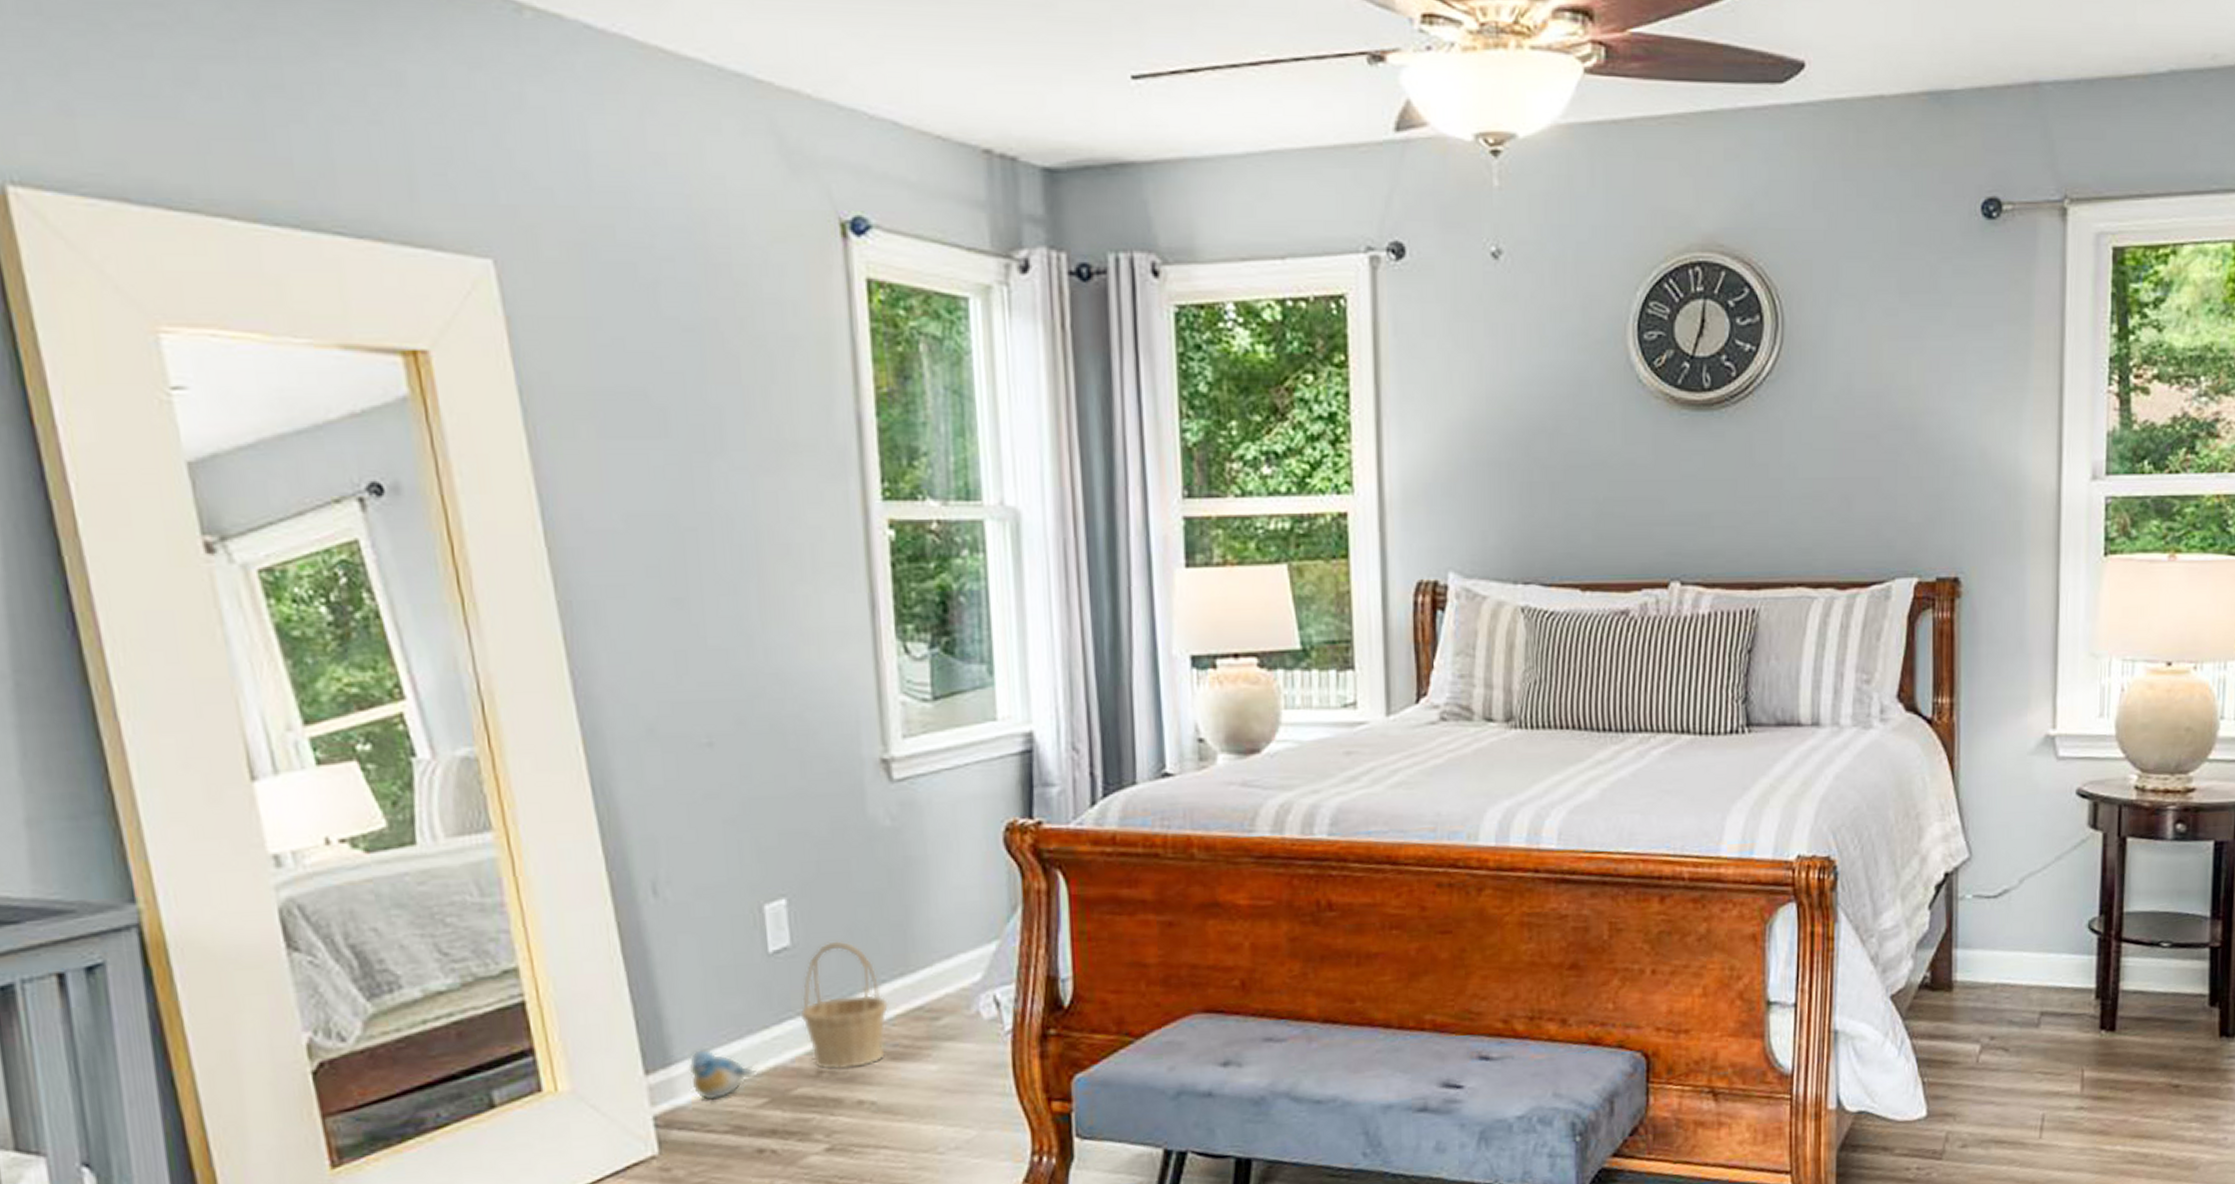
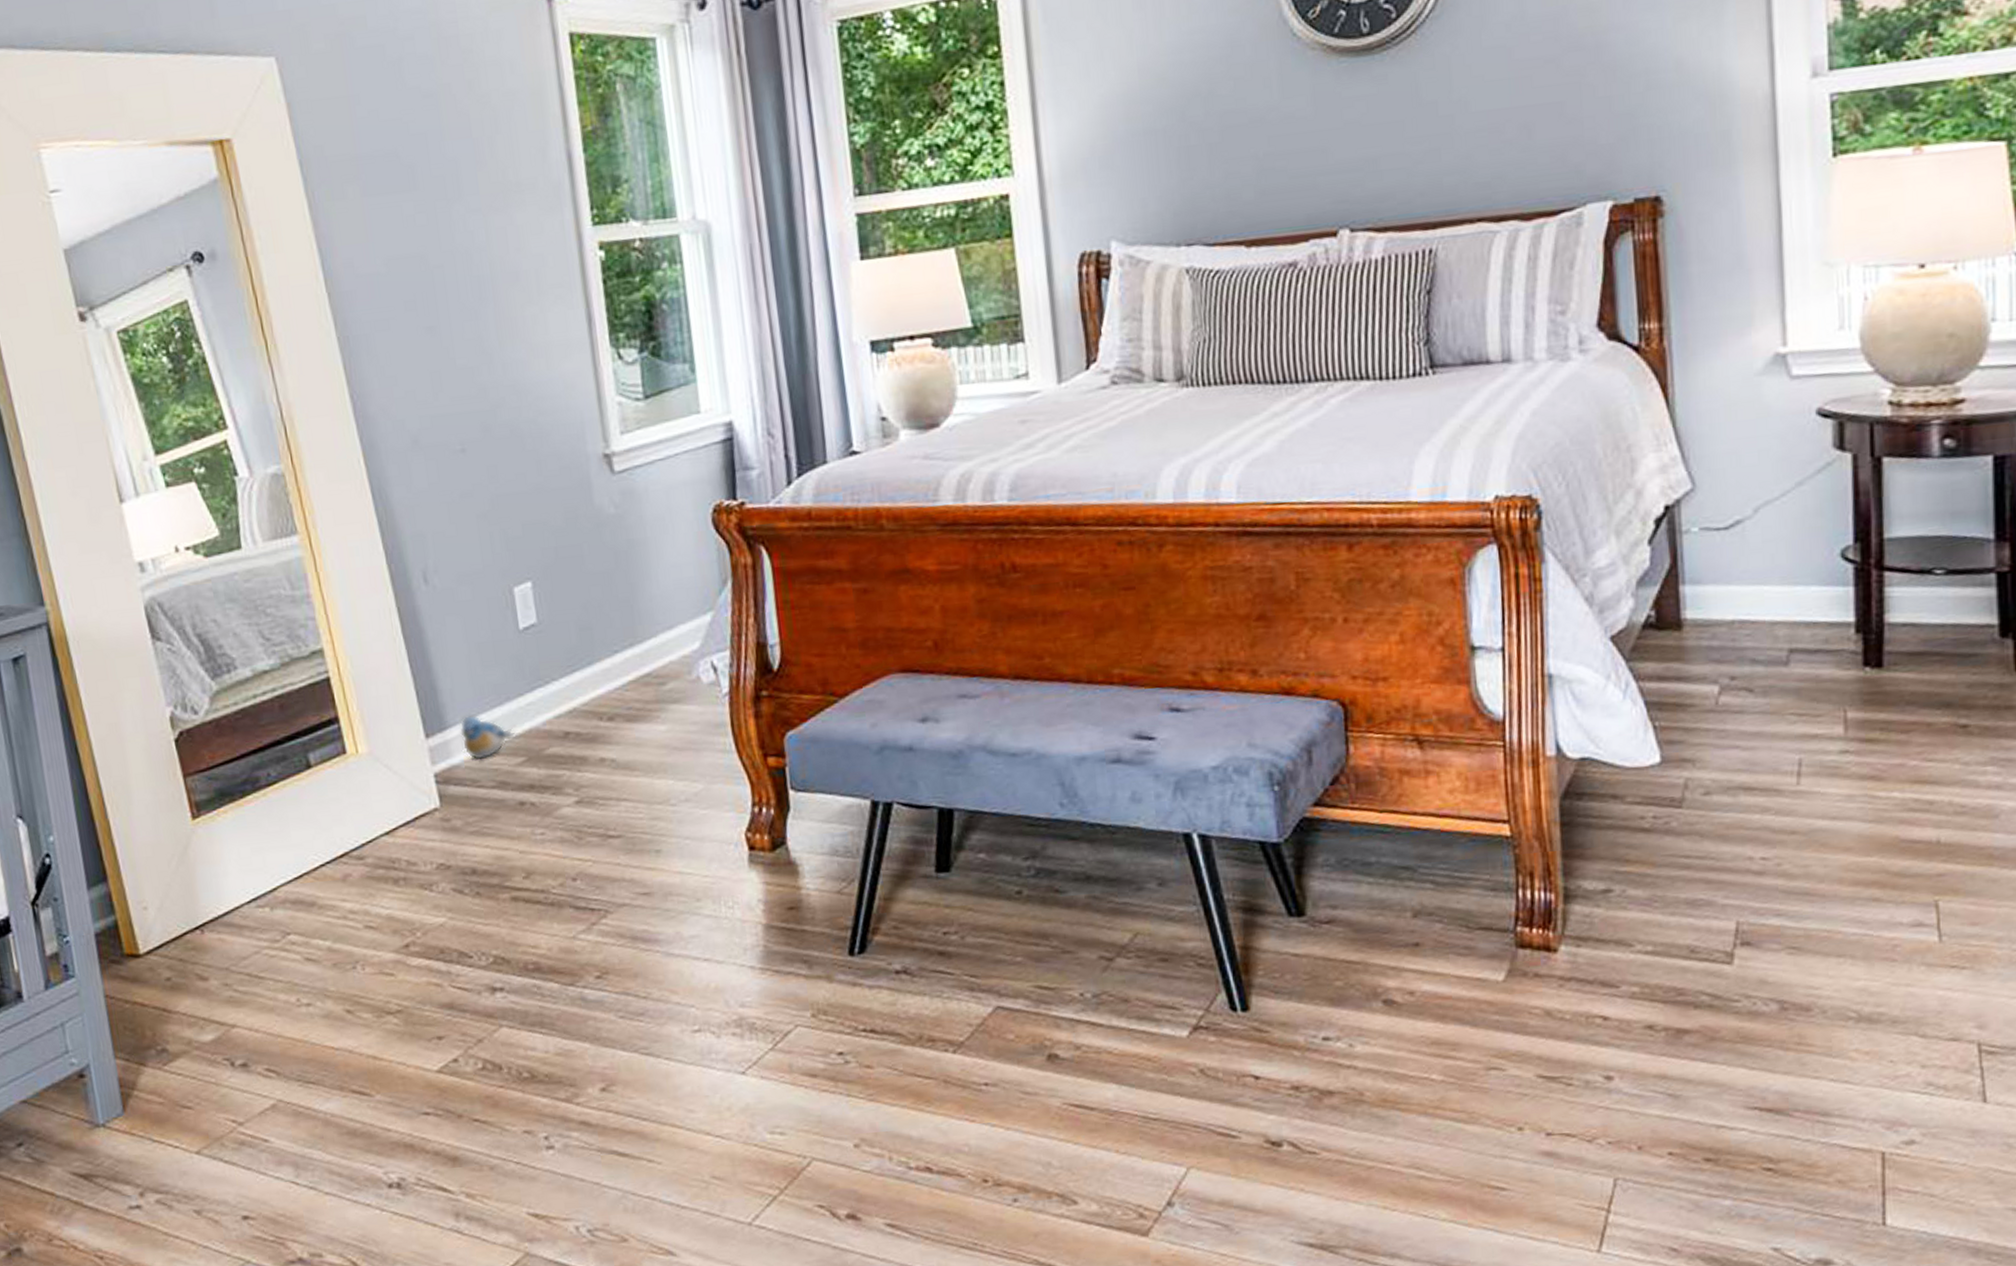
basket: present [800,940,889,1070] -> none [548,616,622,732]

